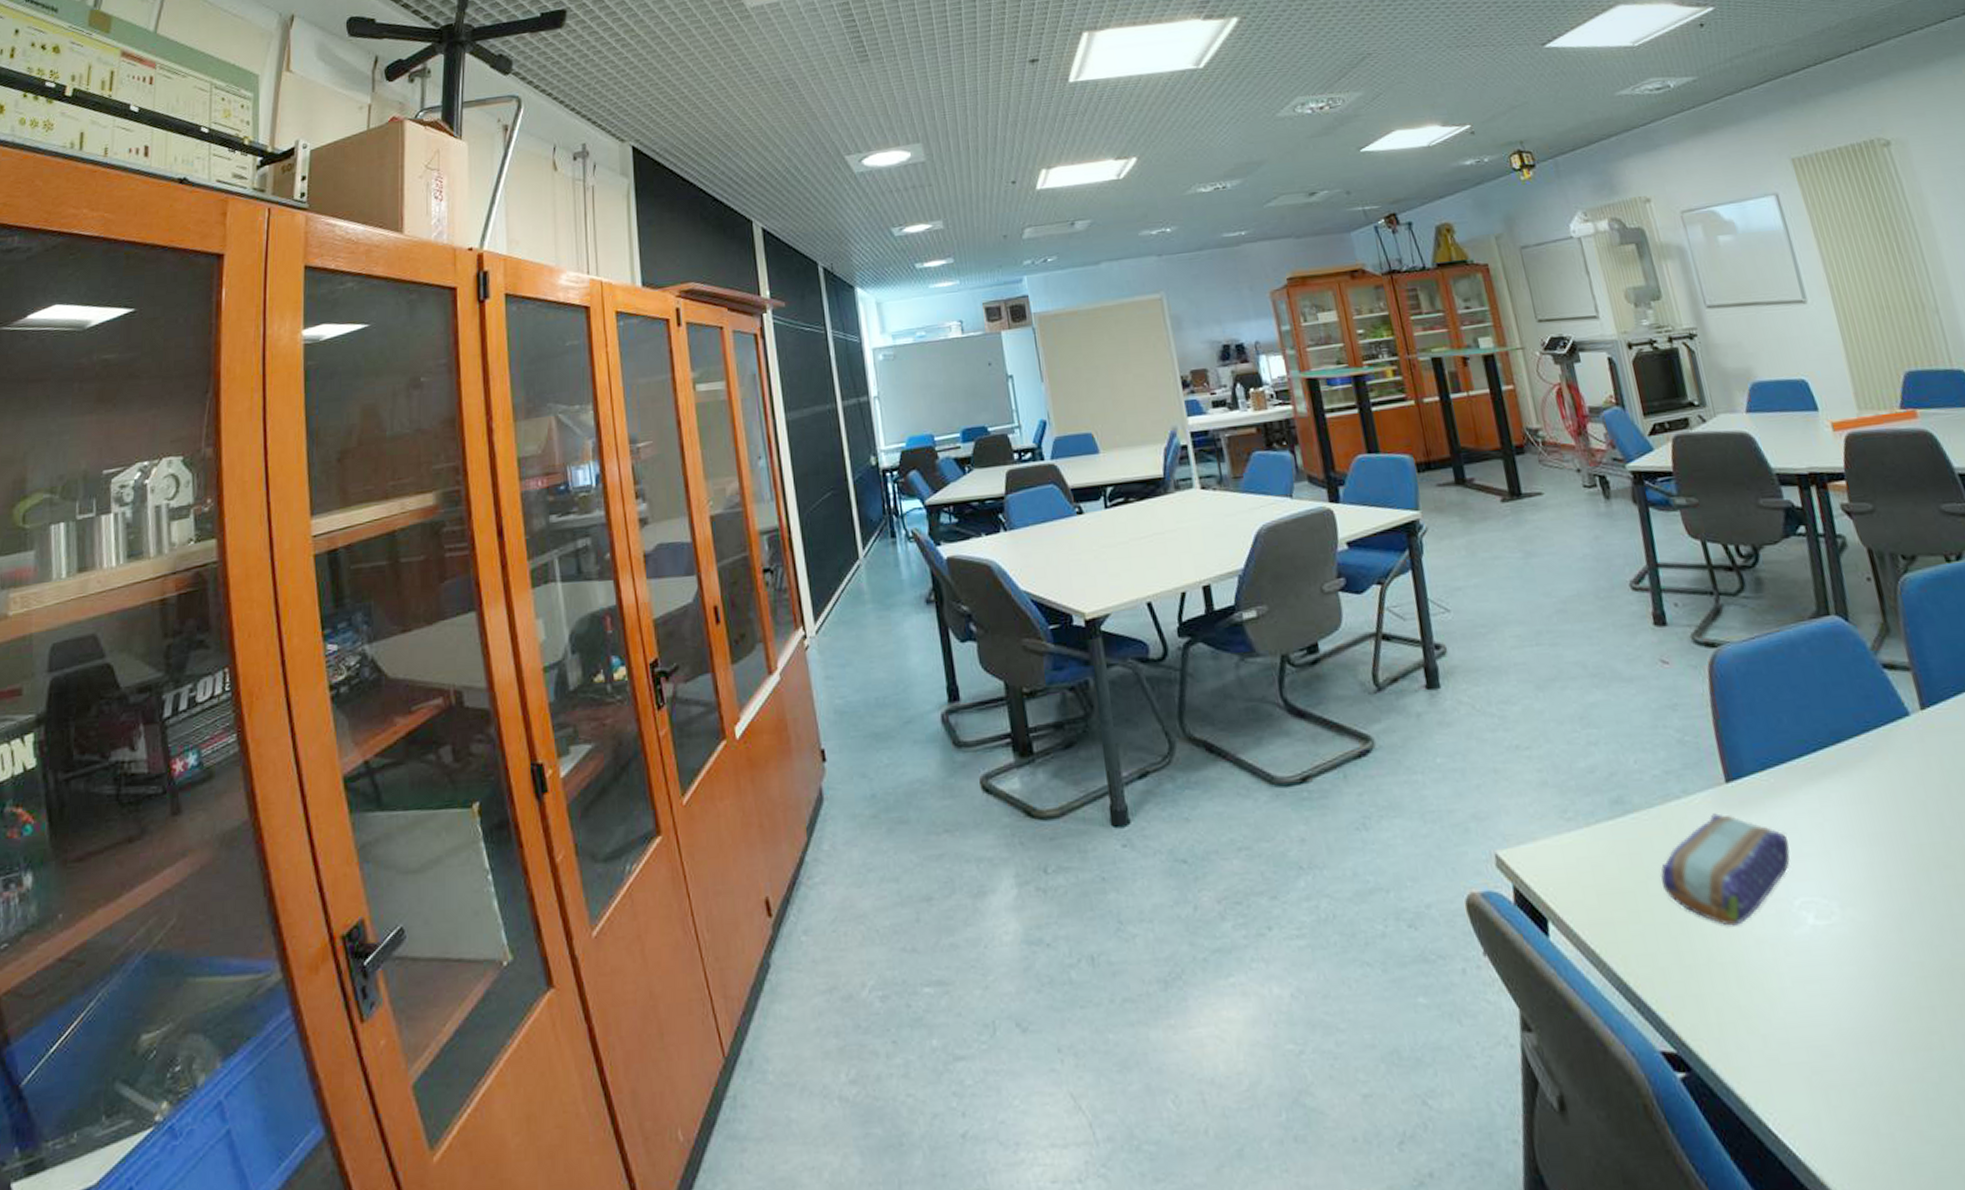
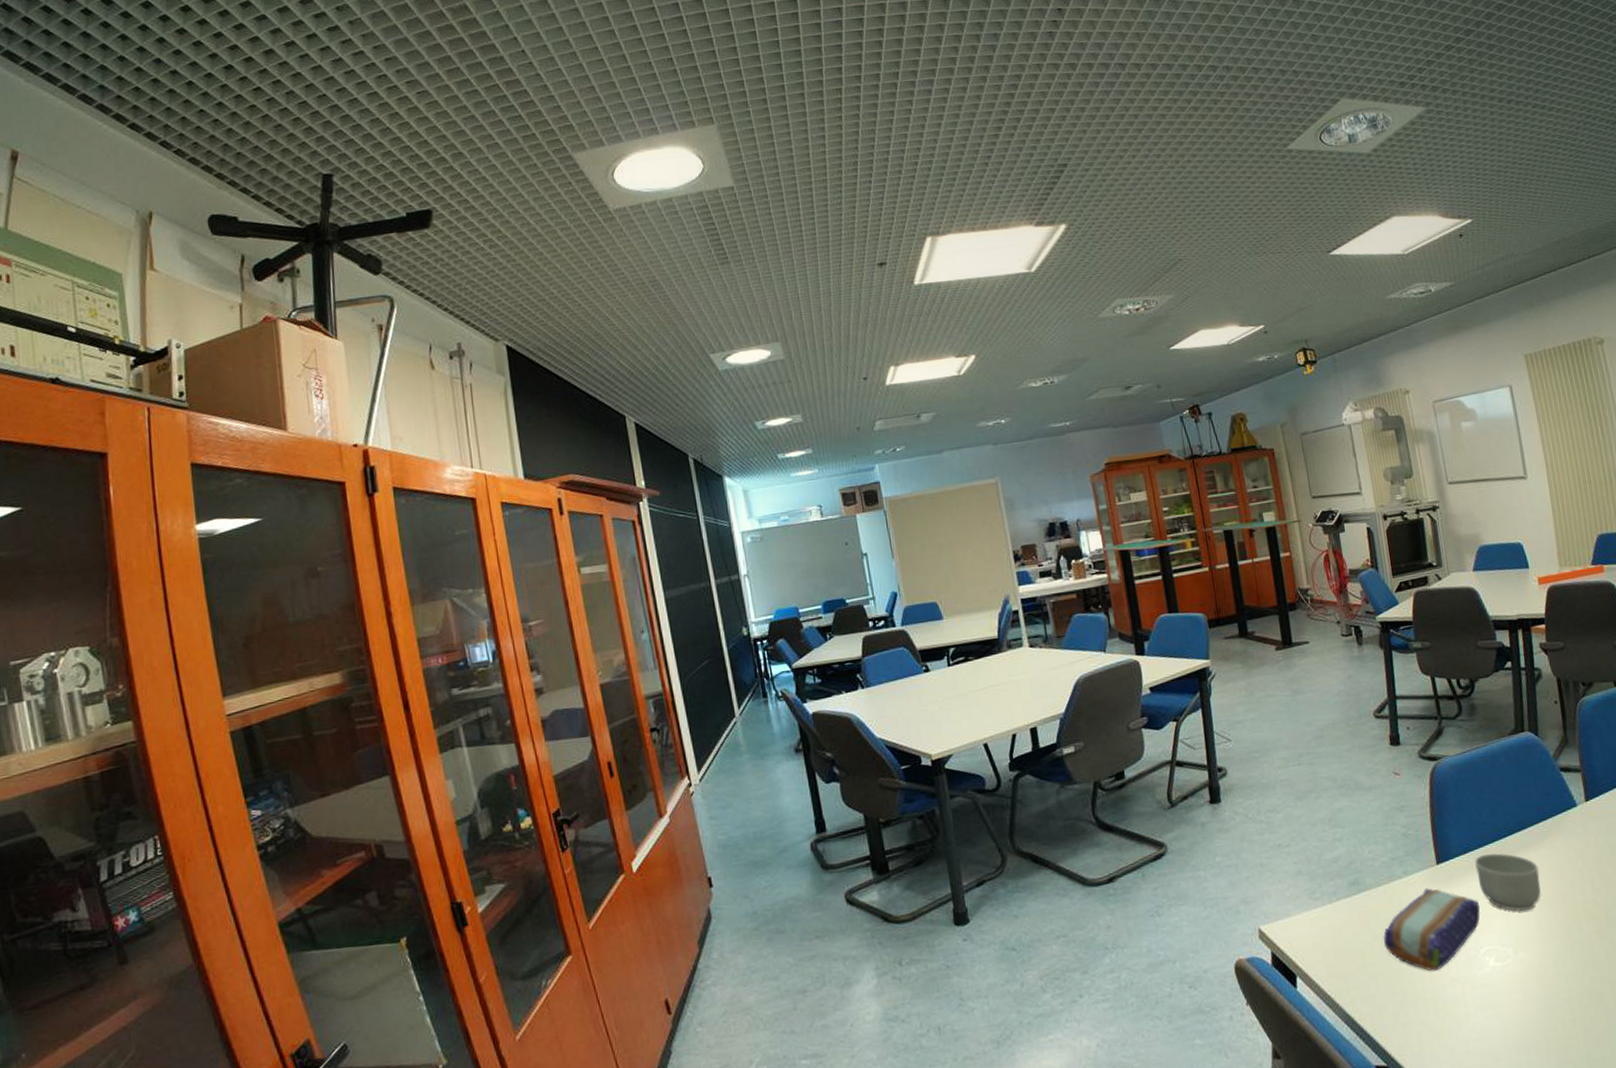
mug: none [1776,772,1871,853] -> present [1475,853,1541,911]

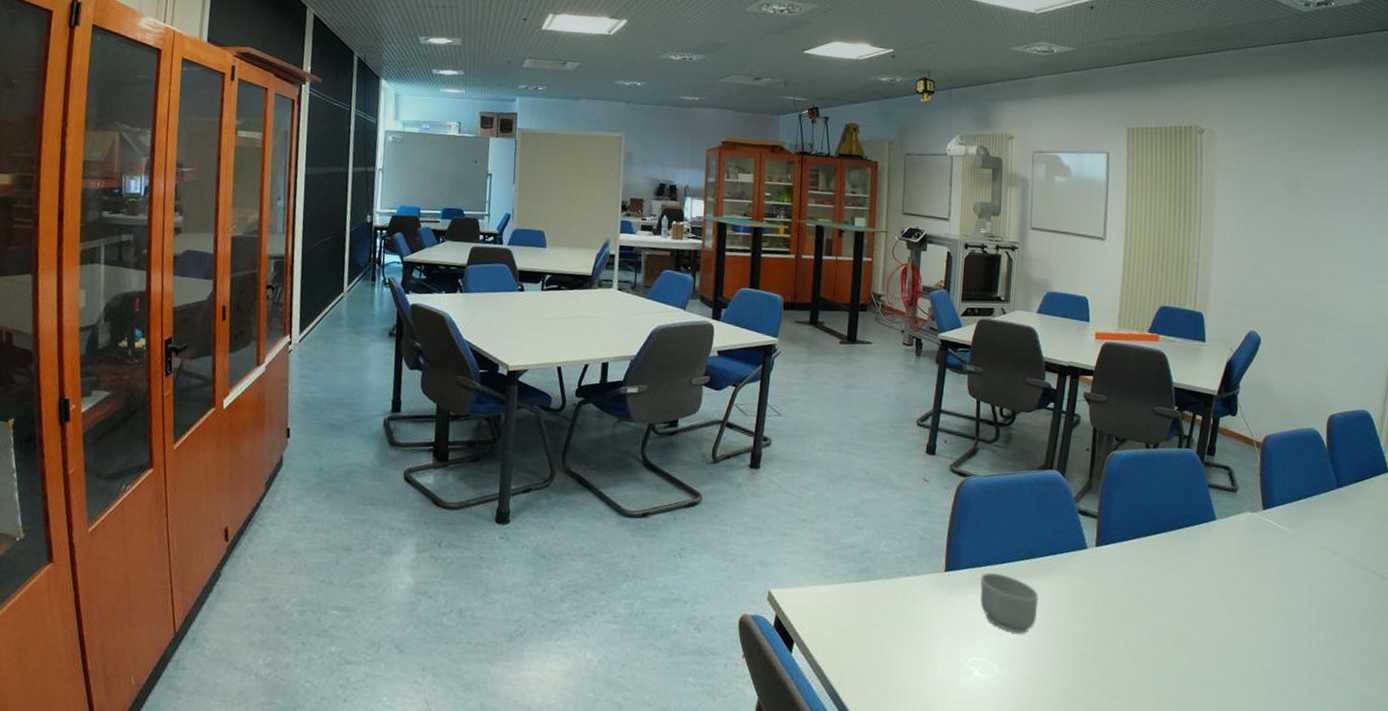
pencil case: present [1382,888,1480,971] -> none [880,591,976,668]

